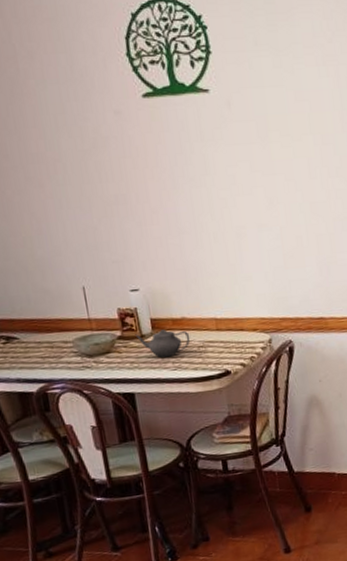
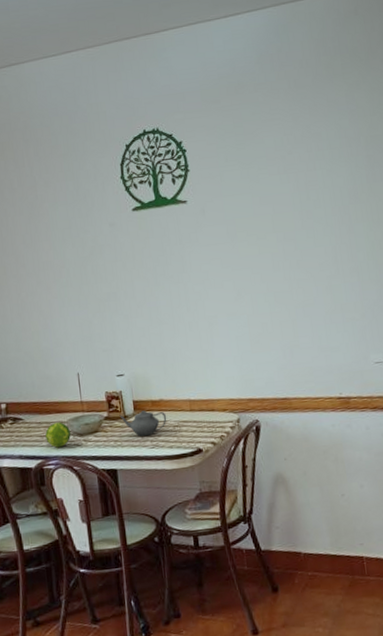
fruit: none [47,341,79,370] -> present [45,422,72,448]

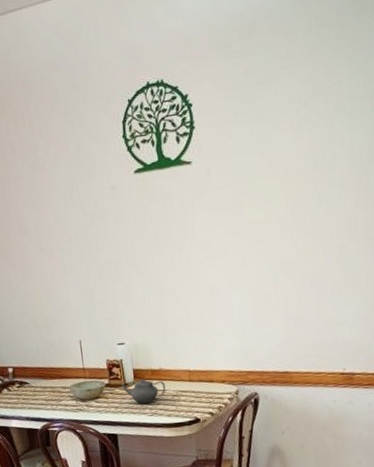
fruit: present [45,422,72,448] -> none [50,387,74,411]

